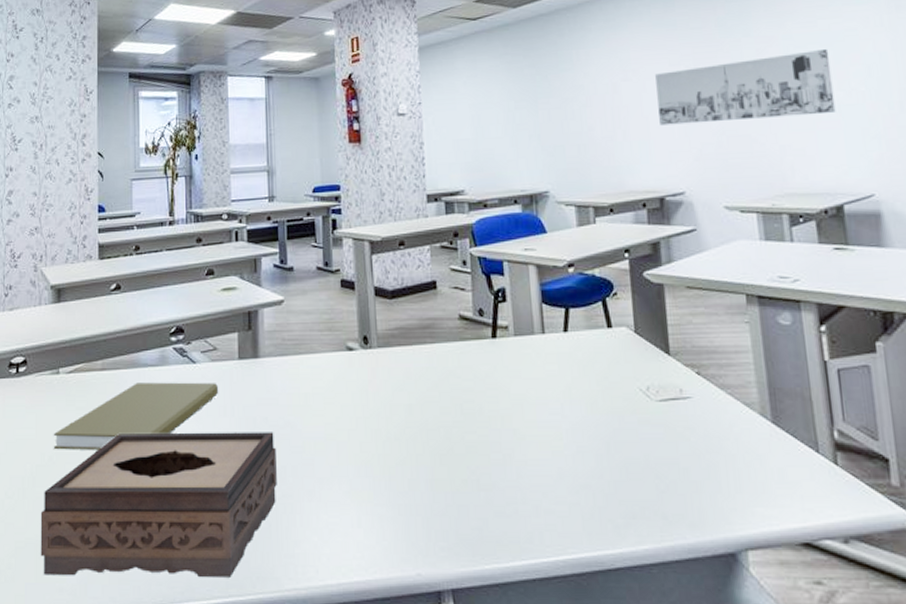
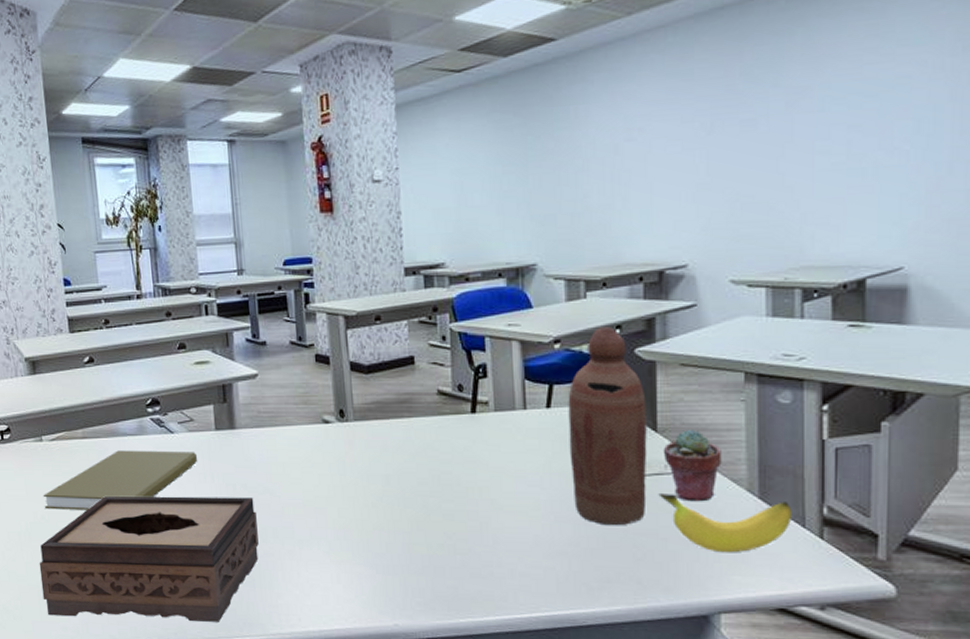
bottle: none [584,251,665,455] -> present [568,327,647,526]
wall art: present [655,49,836,126] -> none [664,101,873,192]
potted succulent: none [676,351,733,428] -> present [663,429,722,502]
banana: none [676,419,806,483] -> present [658,494,793,553]

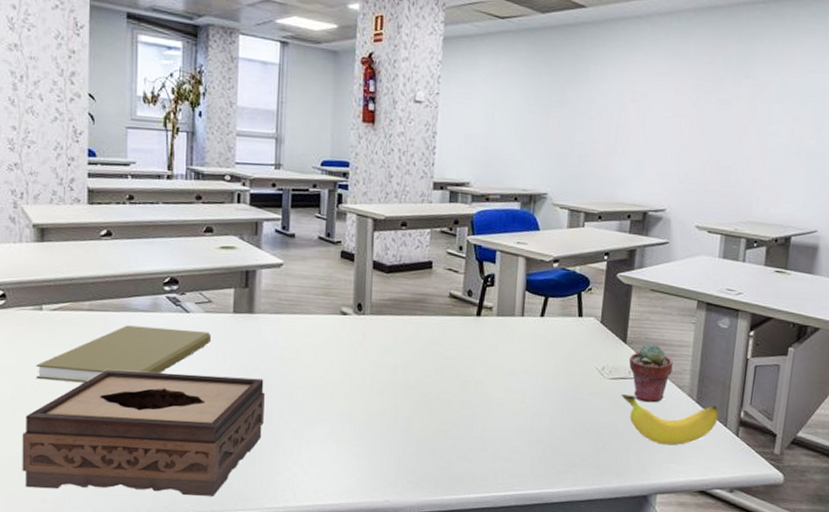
bottle: present [568,327,647,526] -> none [553,253,621,420]

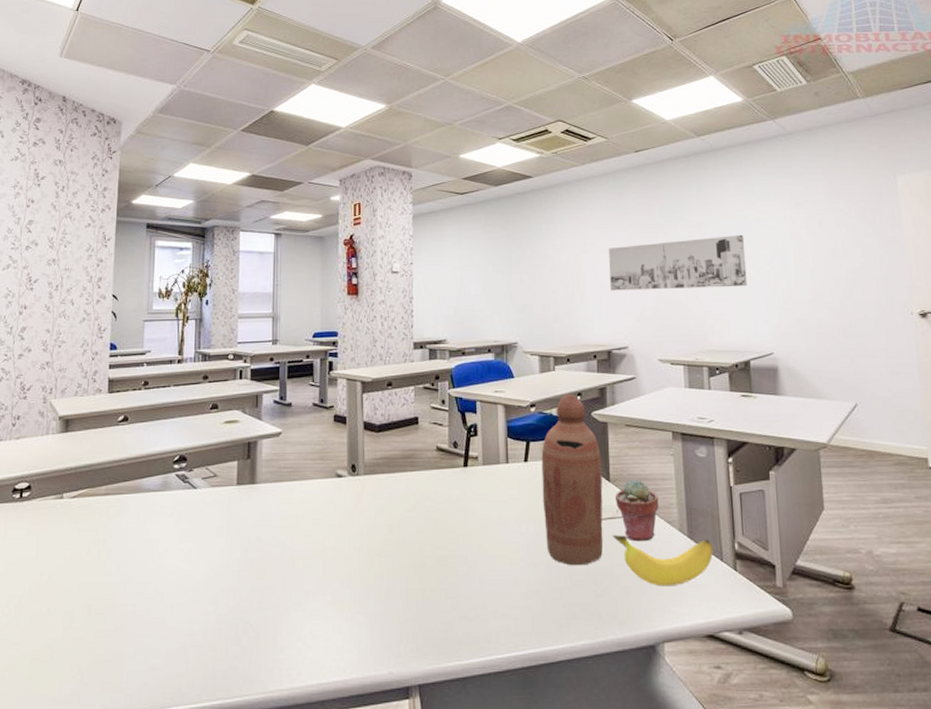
tissue box: present [22,370,265,496] -> none [34,550,267,687]
book: present [35,325,212,383] -> none [53,505,217,569]
bottle: none [553,253,621,420] -> present [541,394,604,566]
wall art: none [656,99,812,157] -> present [609,235,748,291]

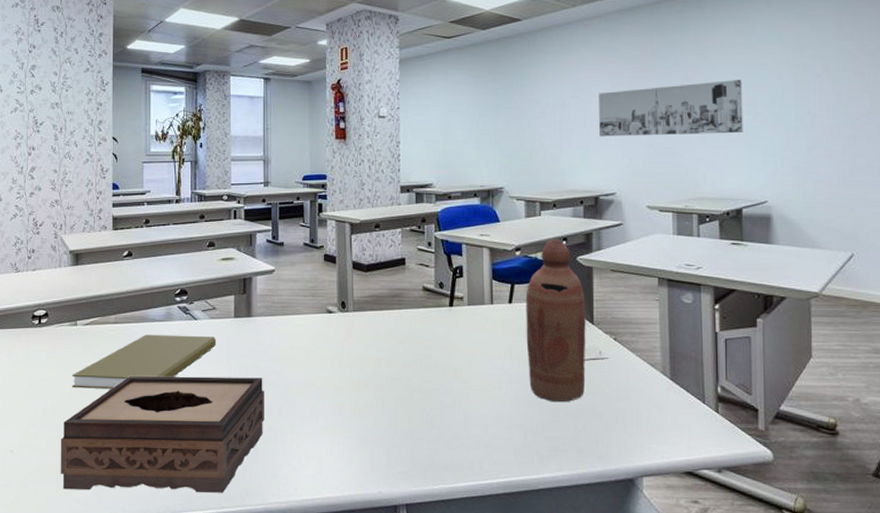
tissue box: none [34,550,267,687] -> present [60,376,264,493]
book: none [53,505,217,569] -> present [71,334,217,389]
banana: present [612,535,713,587] -> none [595,375,696,425]
potted succulent: present [615,478,659,542] -> none [598,322,642,382]

